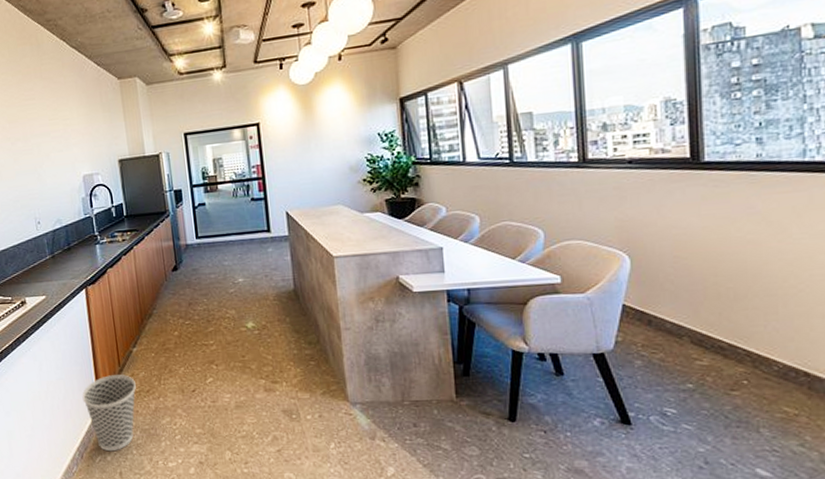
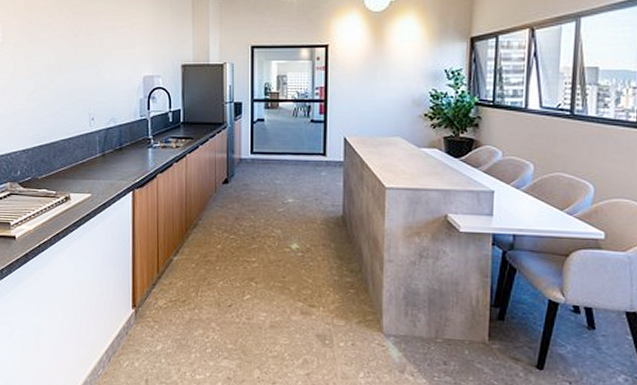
wastebasket: present [82,374,136,452] -> none [116,281,172,358]

